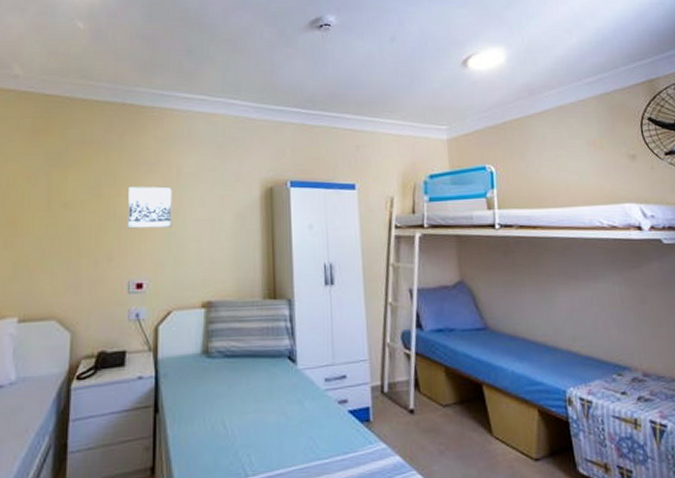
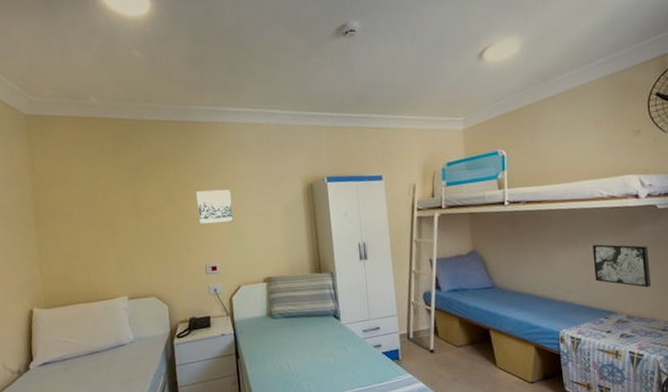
wall art: none [596,281,667,338] -> present [592,244,651,288]

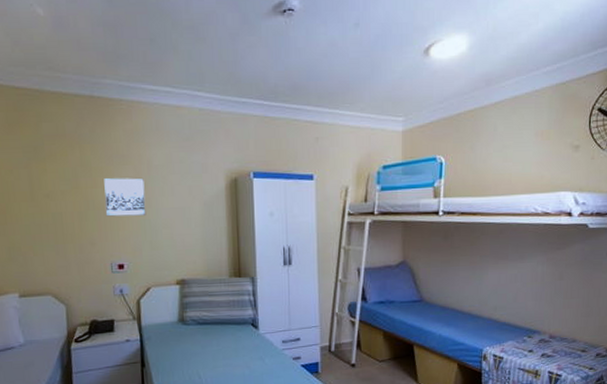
wall art: present [592,244,651,288] -> none [522,261,576,308]

